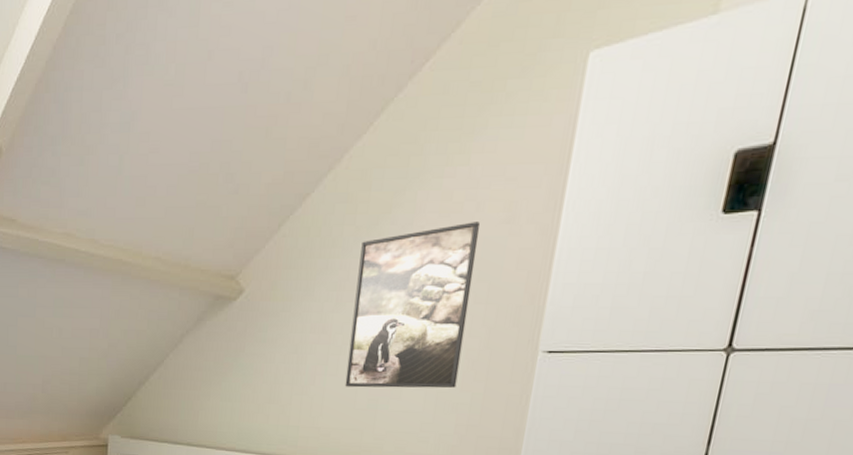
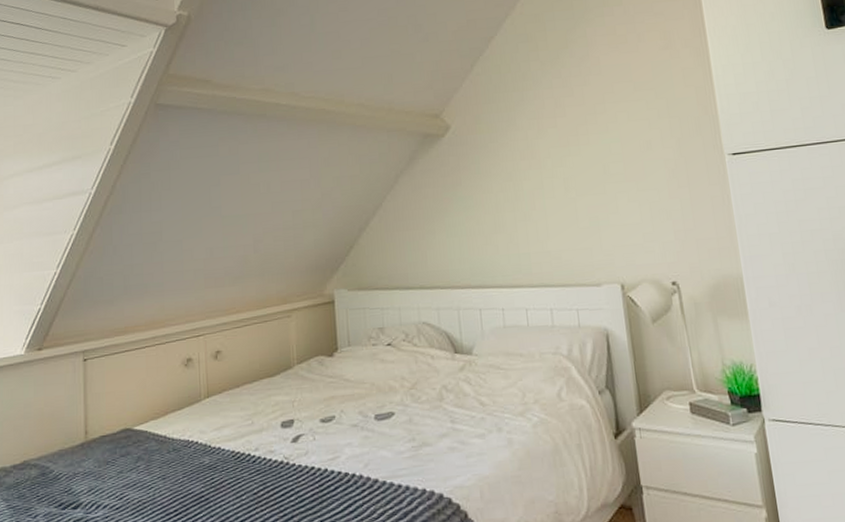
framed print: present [345,222,481,389] -> none [549,49,665,208]

